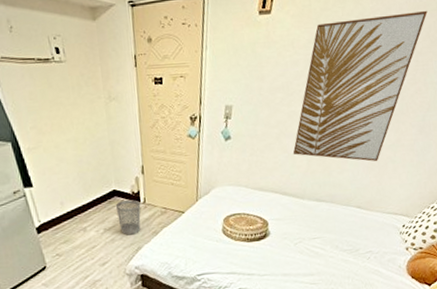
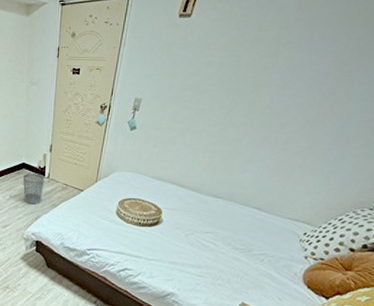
wall art: present [292,10,428,162] -> none [195,21,359,167]

